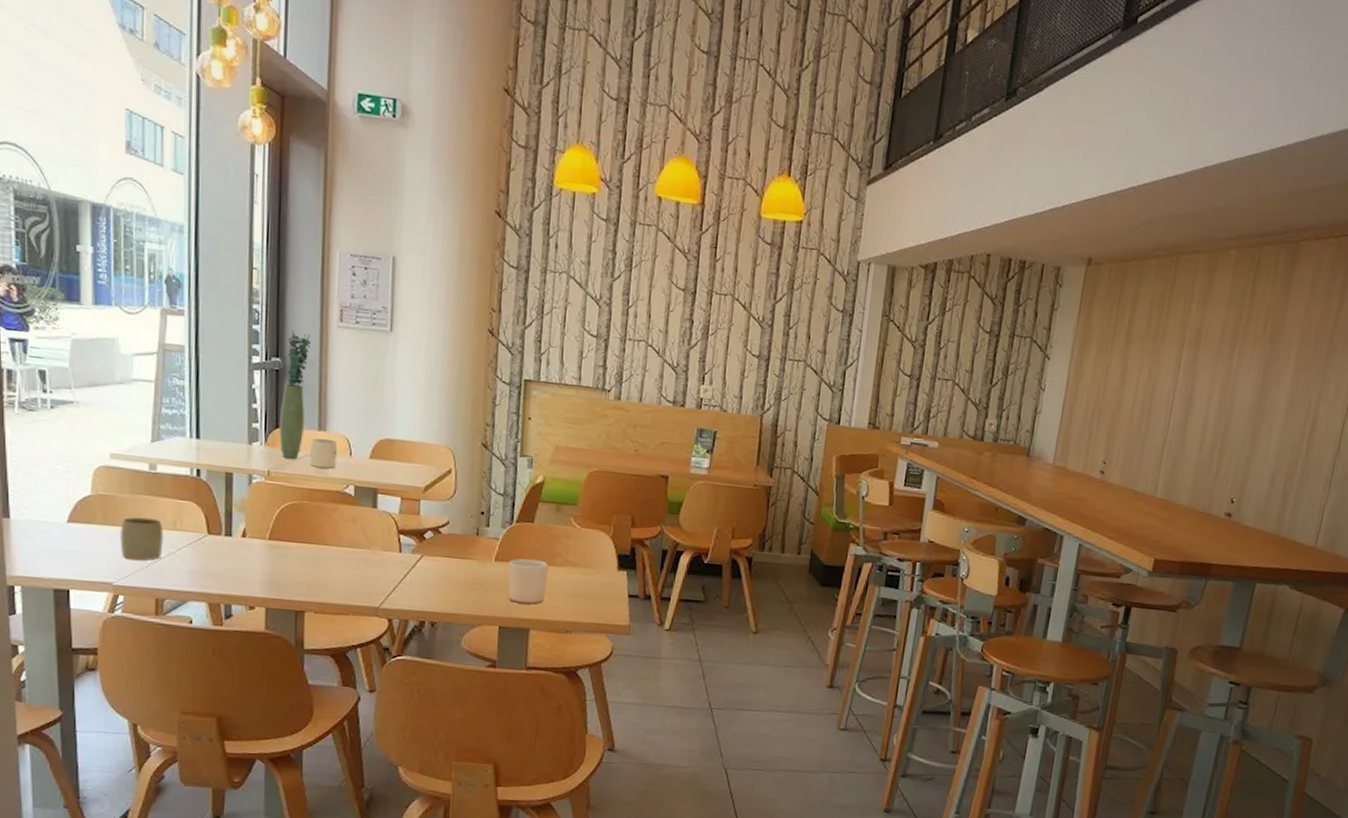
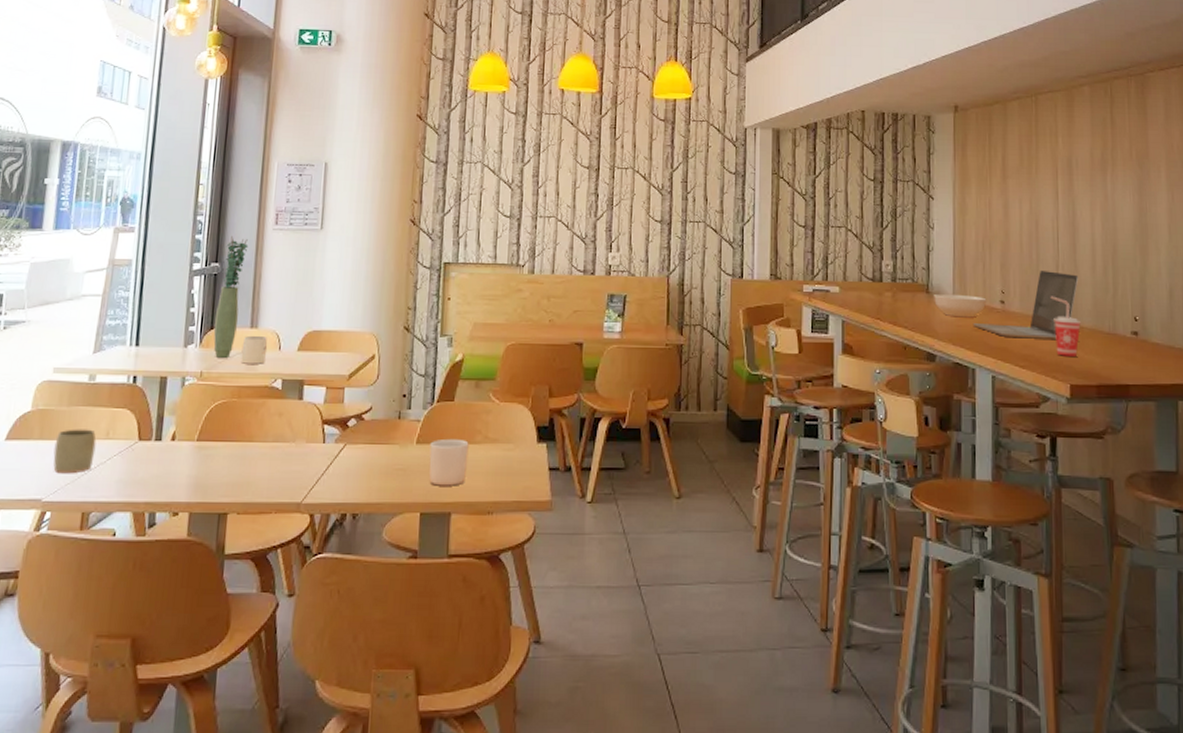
bowl: none [1033,457,1087,485] -> present [933,293,987,318]
laptop: none [1068,444,1184,515] -> present [972,271,1079,341]
beverage cup: none [1147,470,1178,532] -> present [1050,296,1082,356]

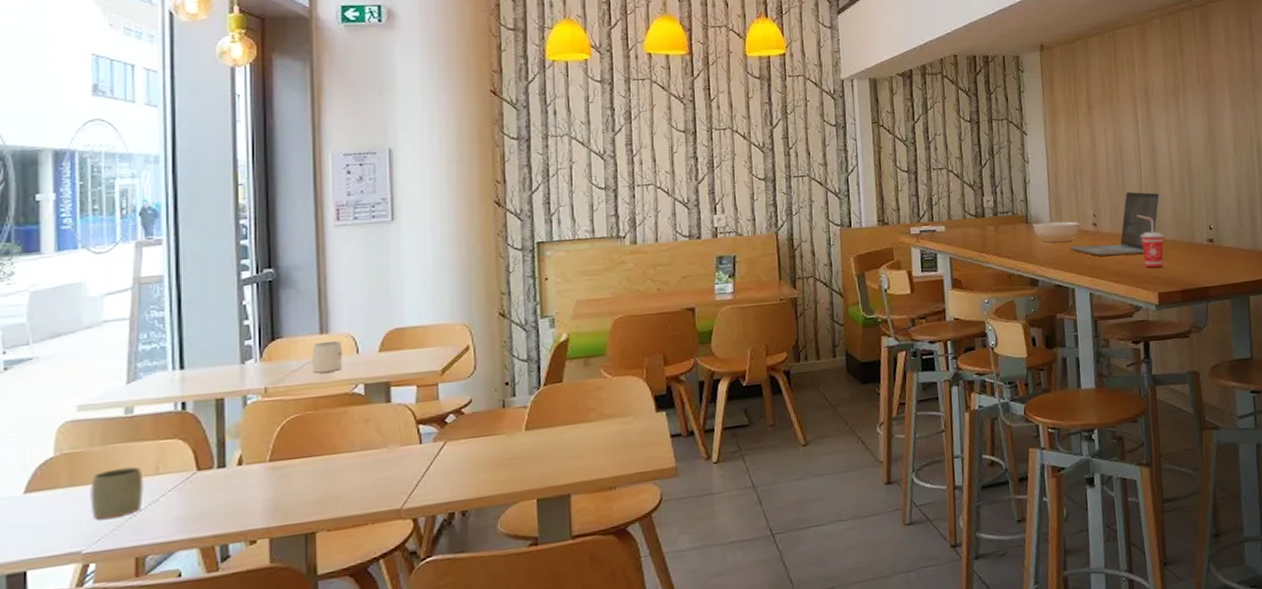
vase: present [213,236,249,358] -> none [275,238,307,370]
mug: present [428,438,469,486] -> none [541,419,584,470]

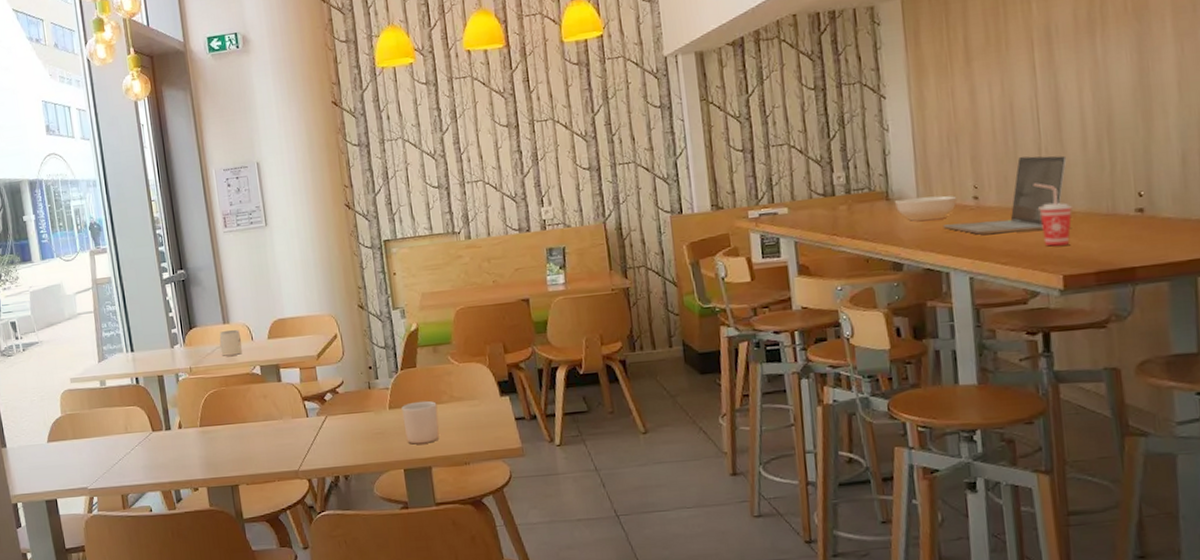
mug: present [90,466,144,520] -> none [86,426,120,464]
mug: none [541,419,584,470] -> present [401,400,440,445]

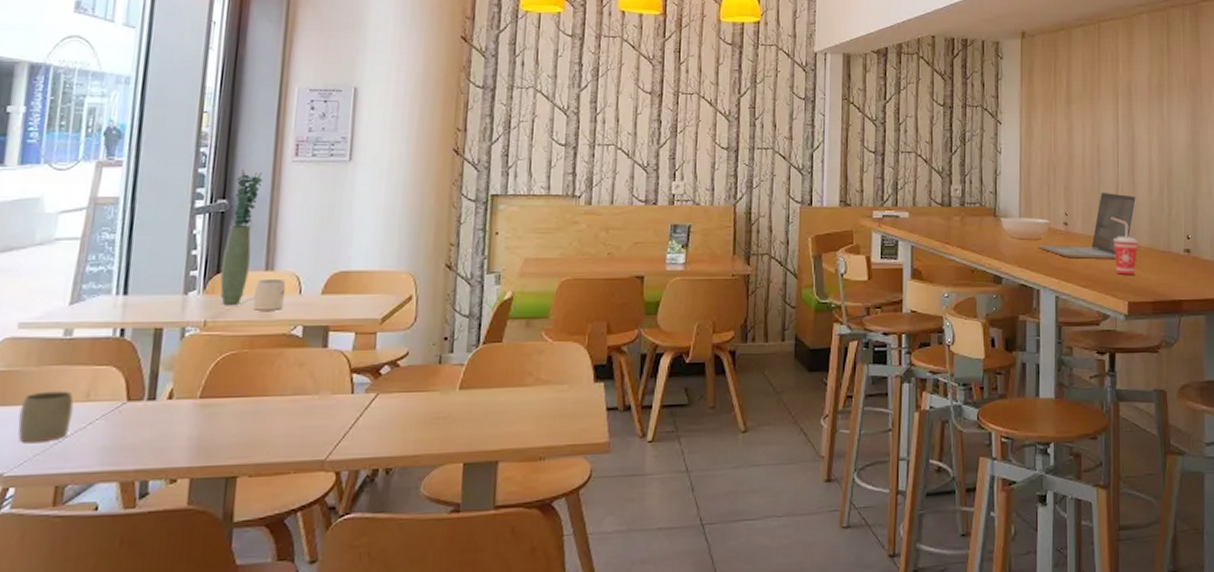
mug: none [86,426,120,464] -> present [18,391,74,442]
vase: none [186,244,213,354] -> present [220,169,263,304]
mug: present [401,400,440,445] -> none [473,382,519,433]

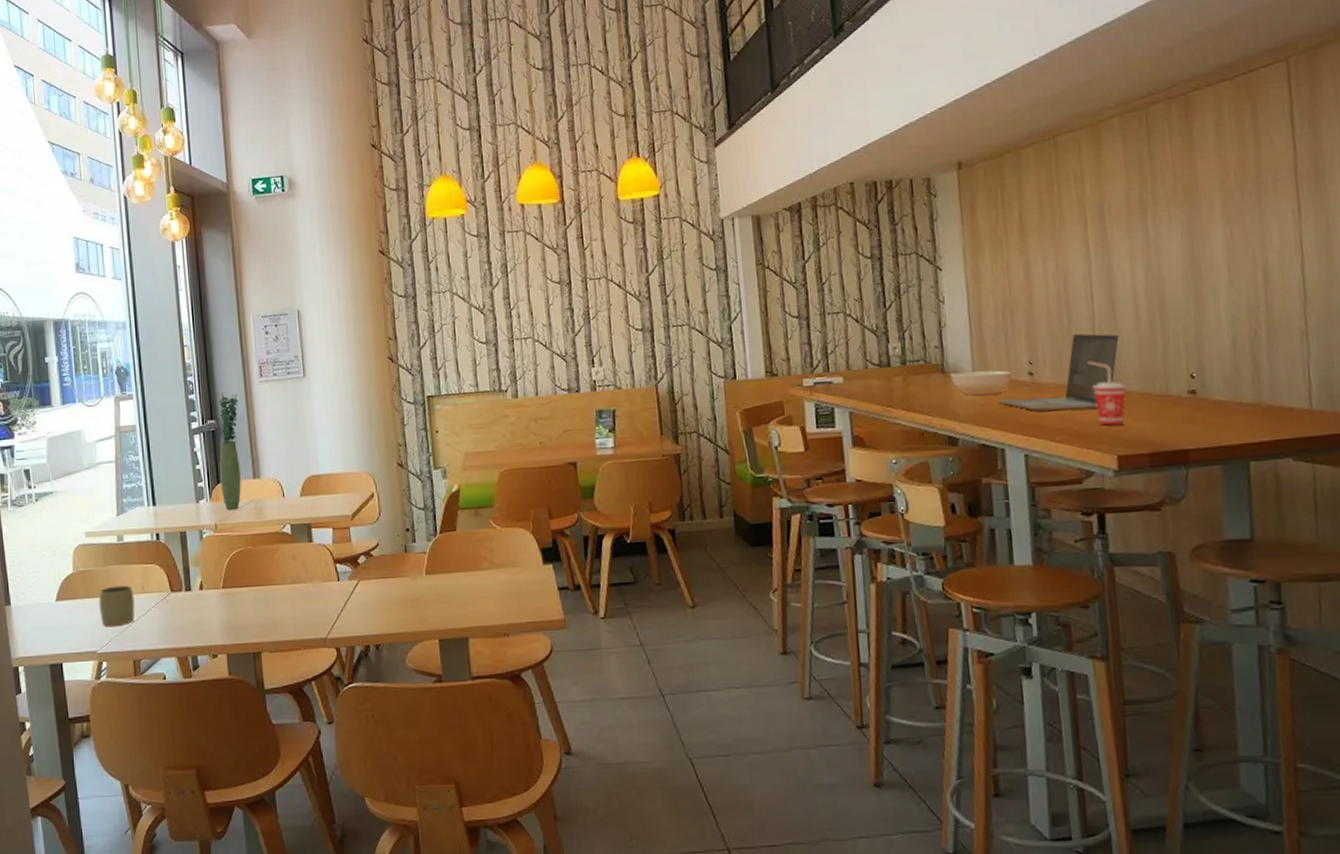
mug: present [253,278,286,310] -> none [248,485,273,513]

